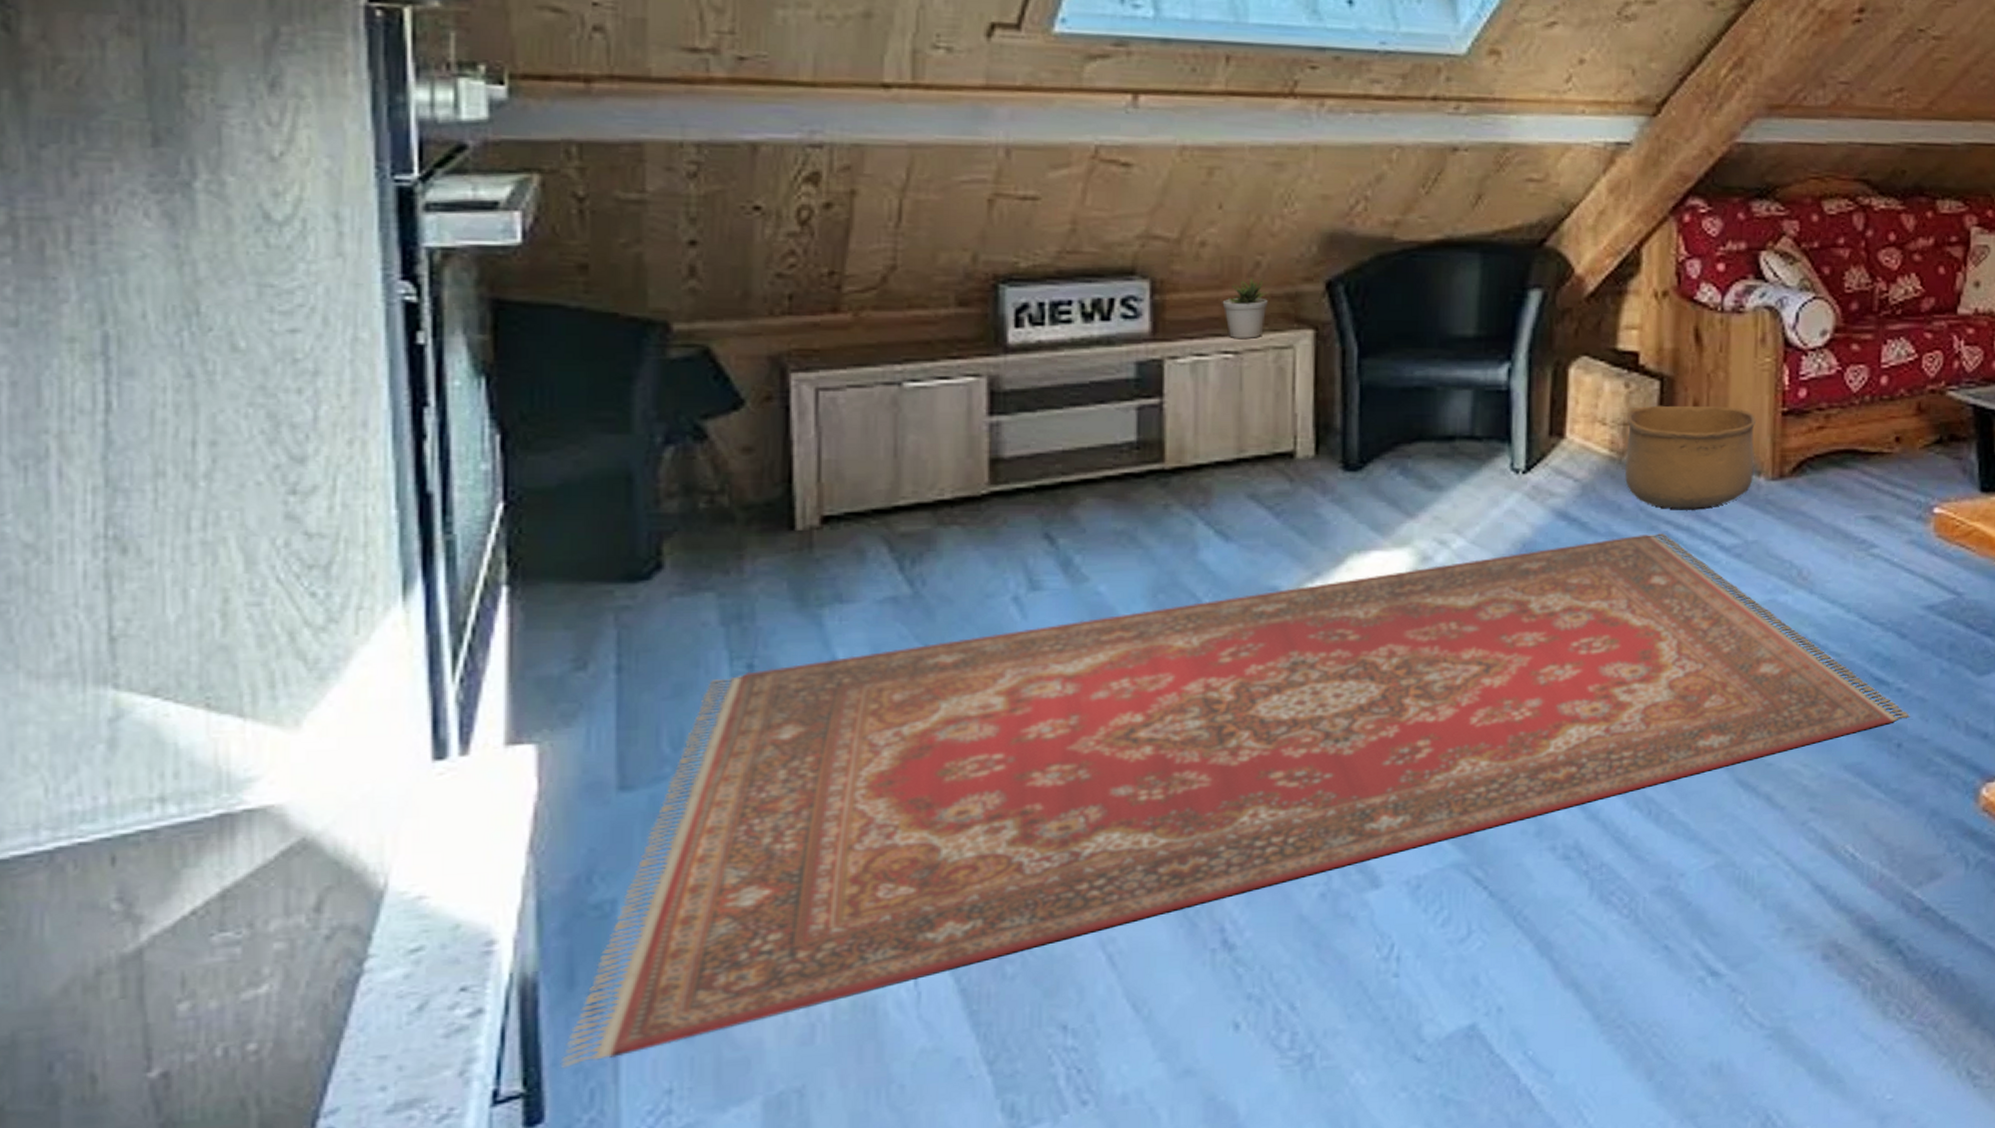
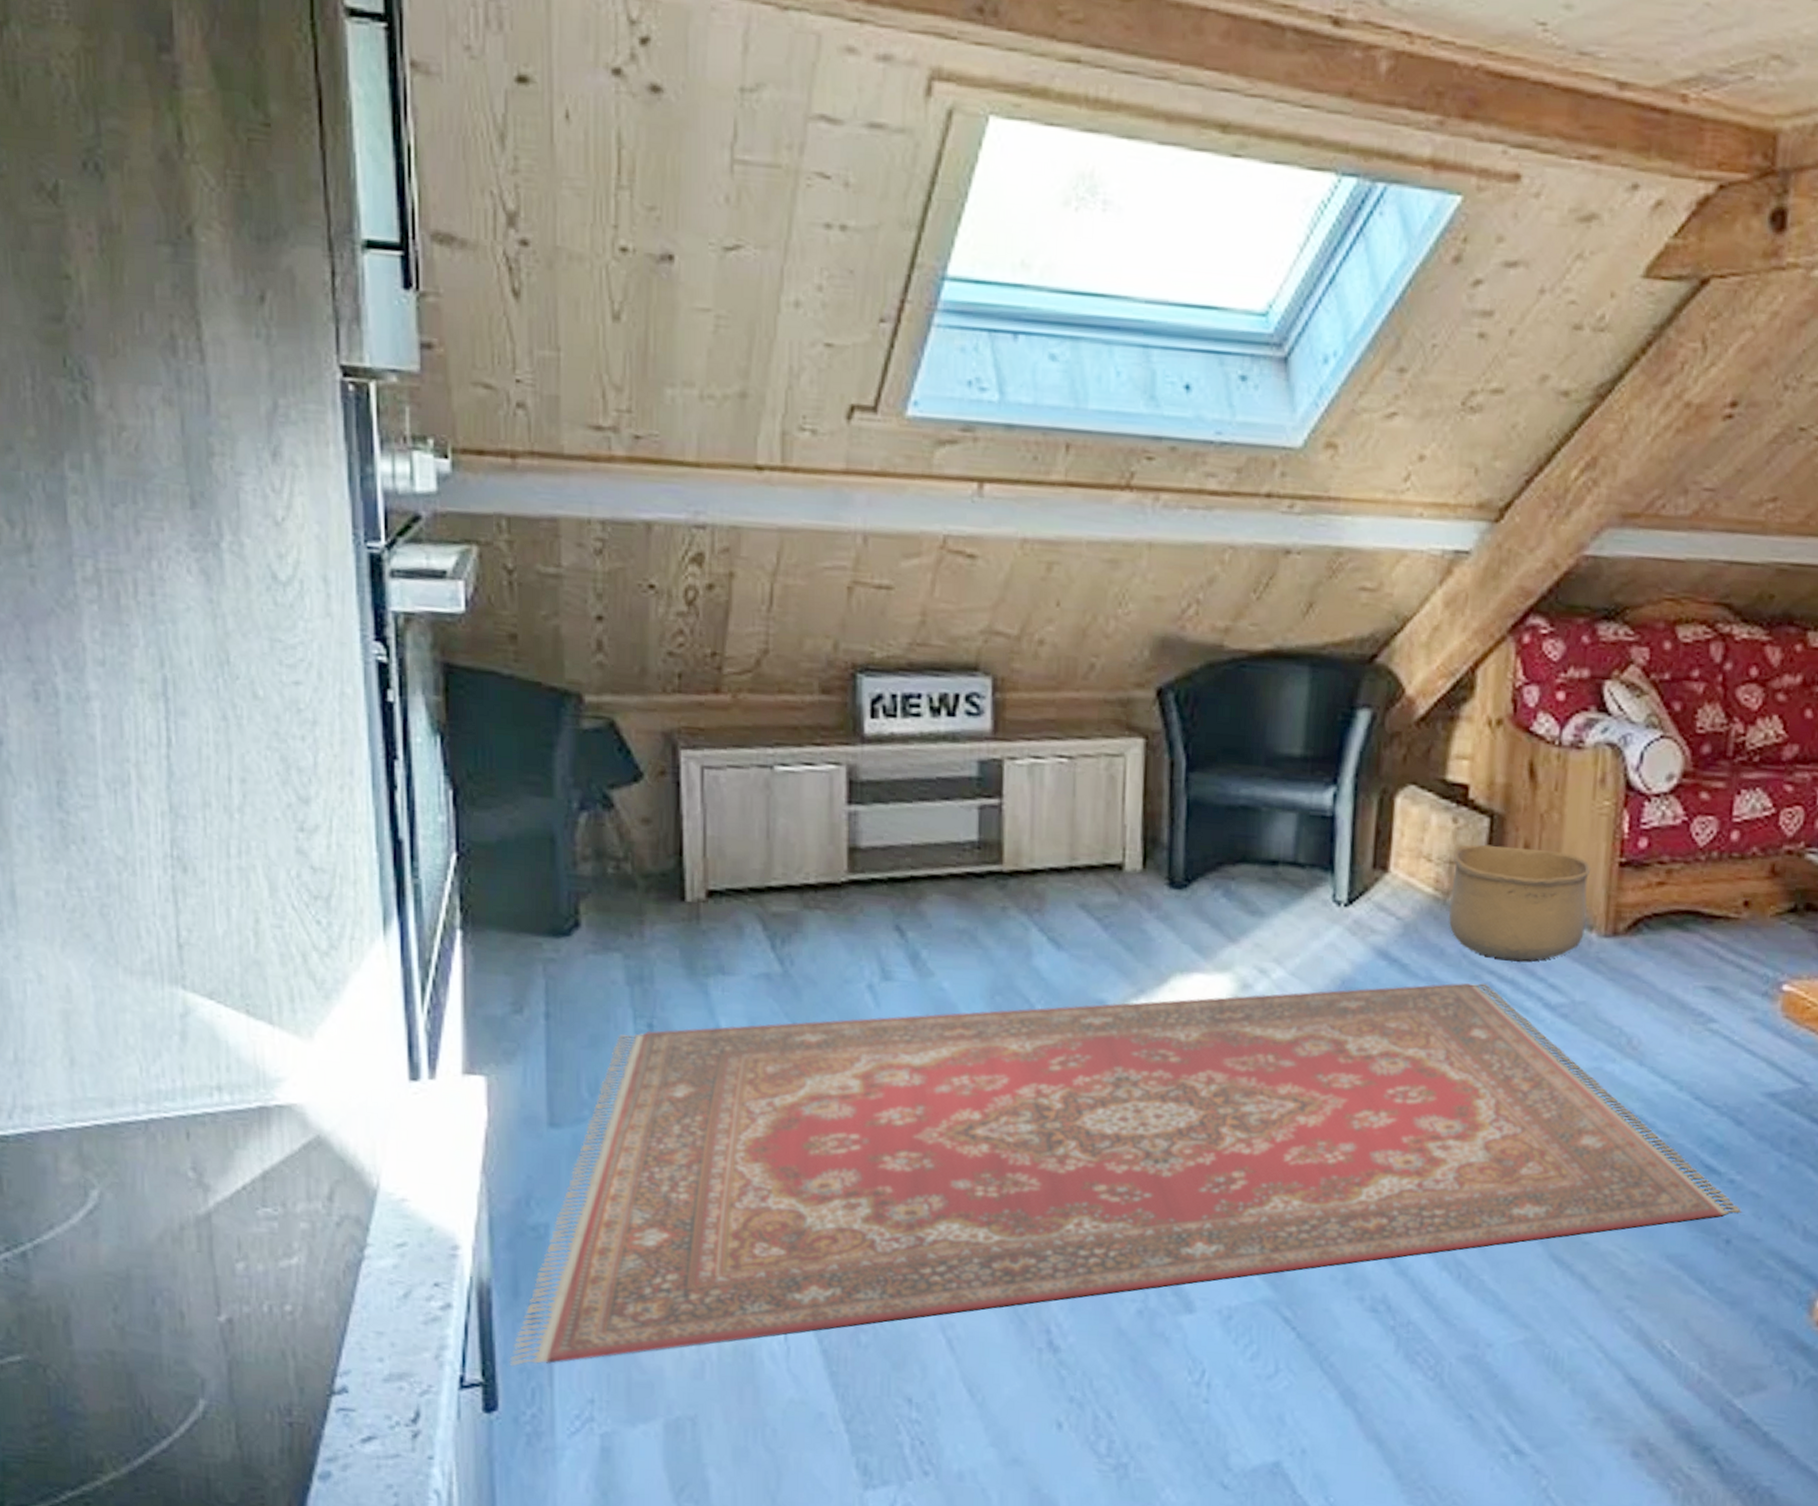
potted plant: present [1222,278,1268,338] -> none [1058,680,1101,744]

